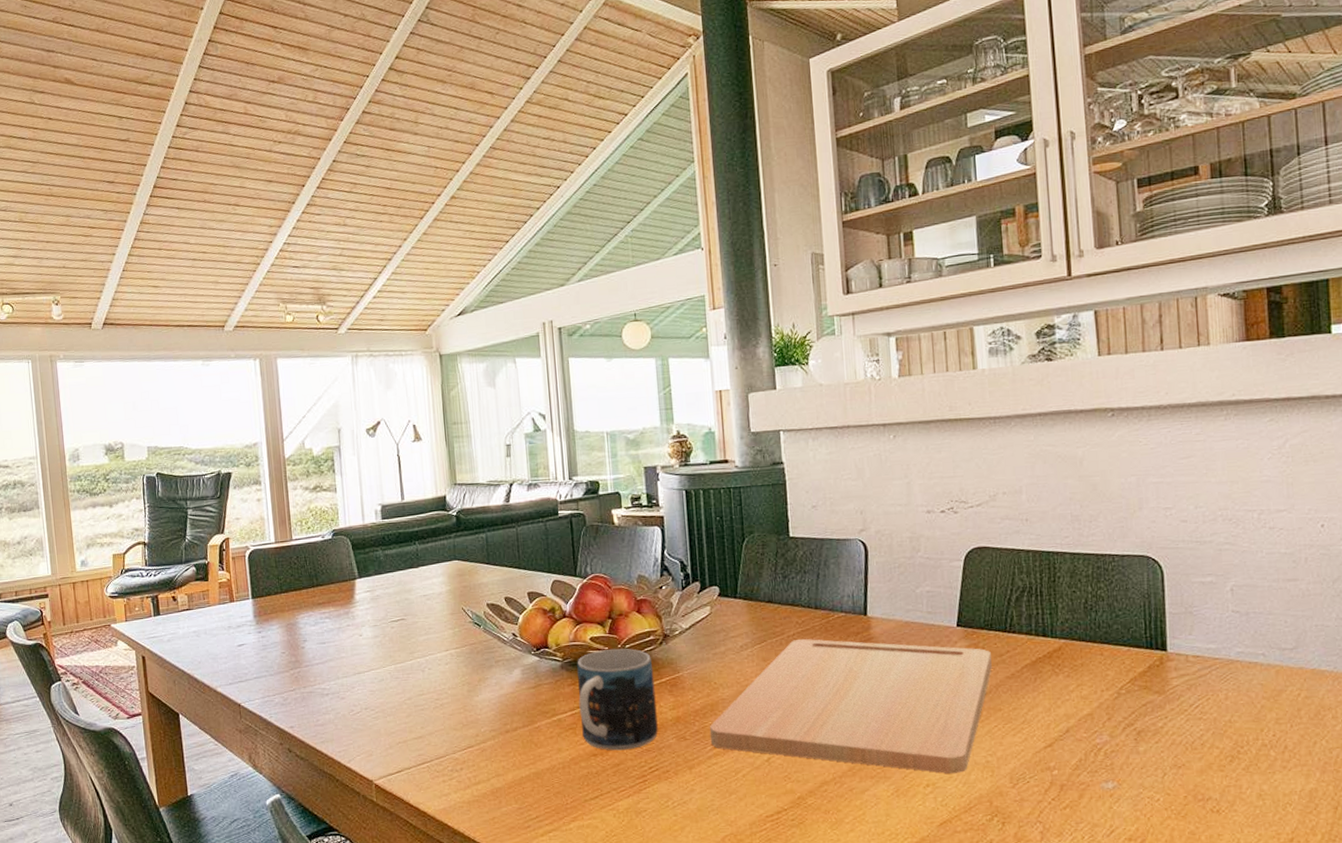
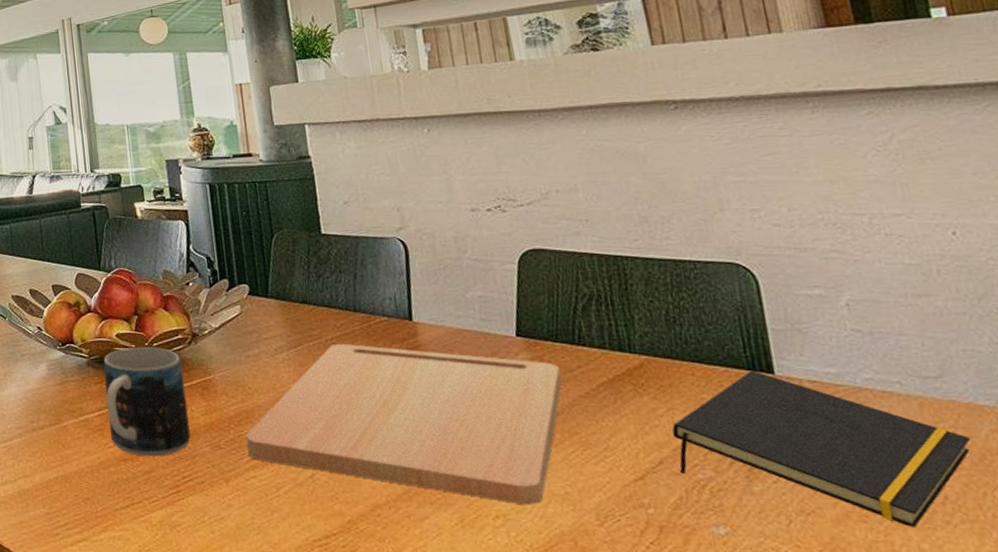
notepad: none [1080,649,1311,773] -> present [672,370,971,527]

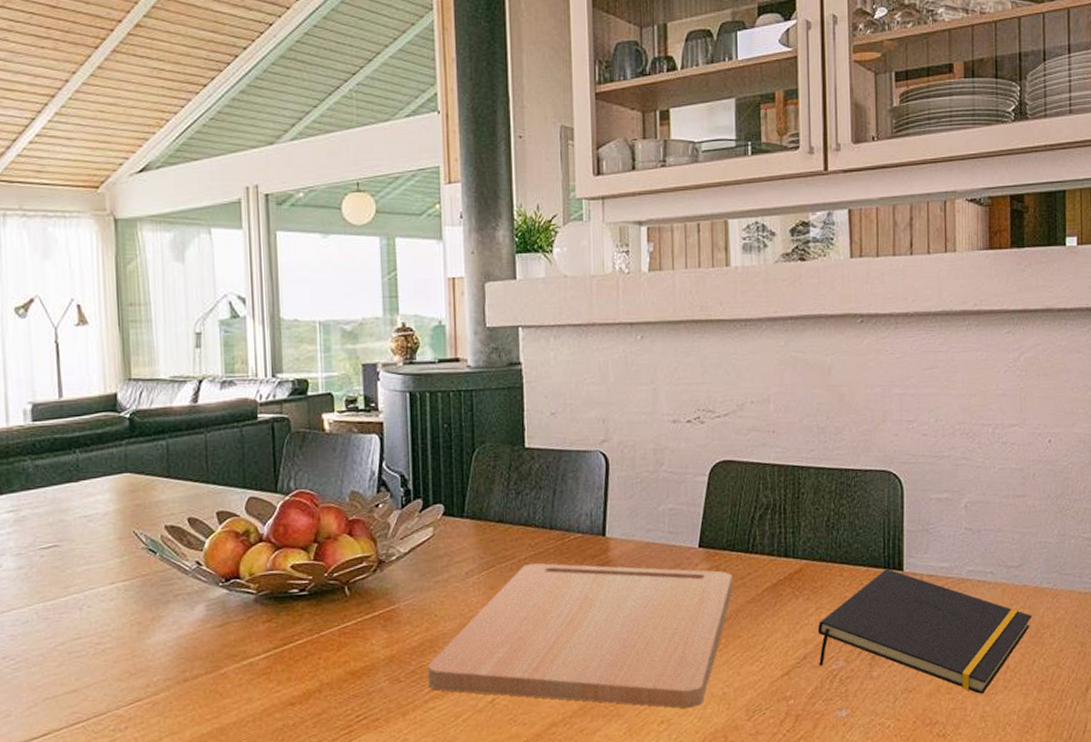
mug: present [103,346,191,457] -> none [274,577,368,698]

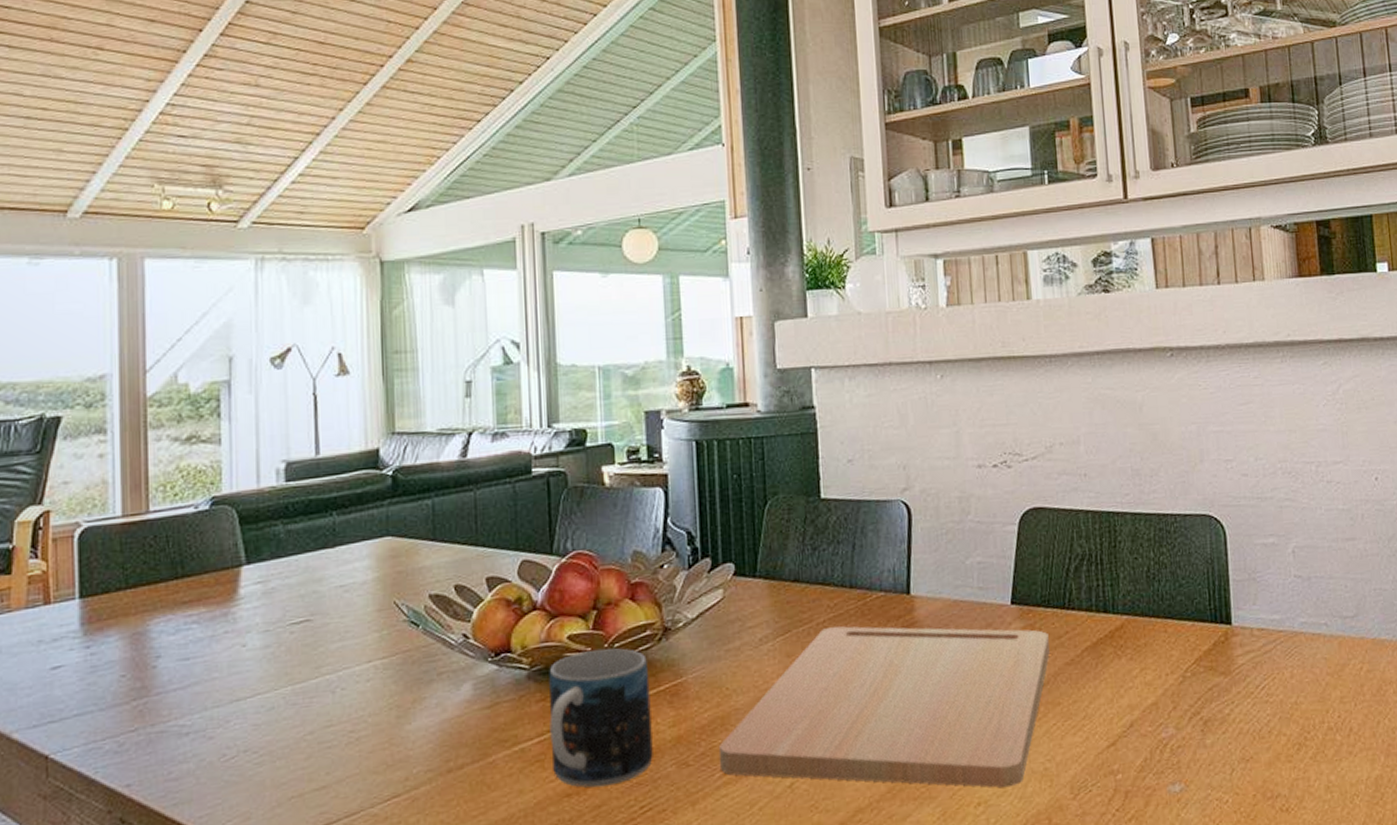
mug: none [274,577,368,698] -> present [549,648,653,788]
notepad: present [818,568,1033,694] -> none [1144,622,1373,761]

